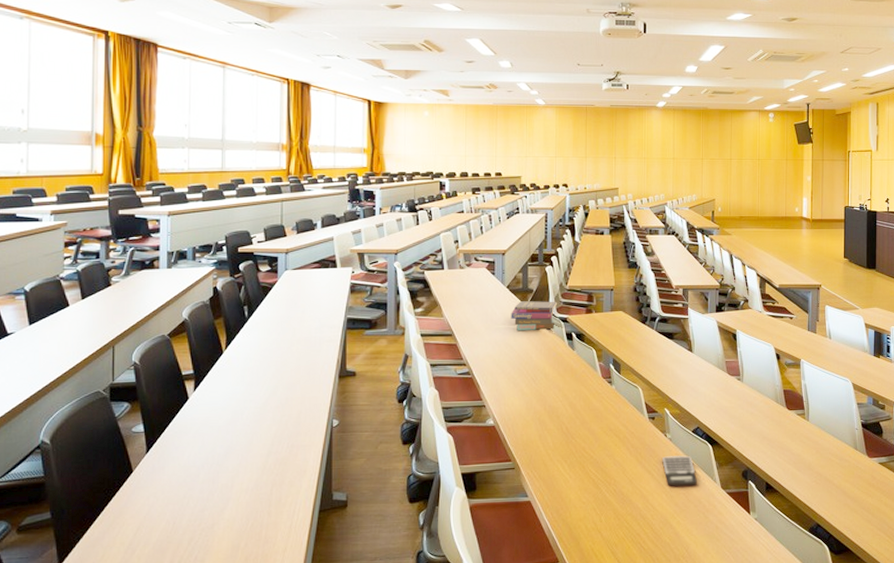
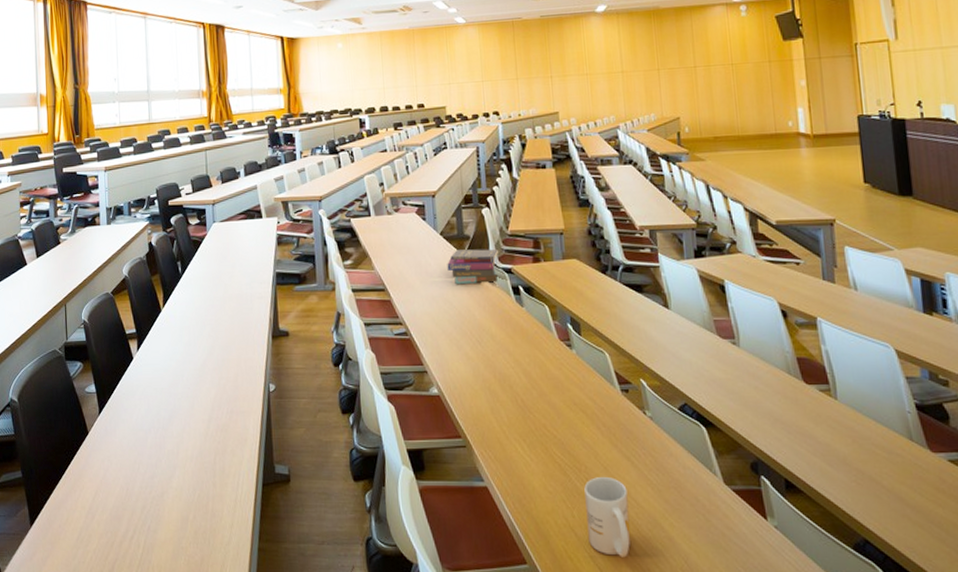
mug: none [612,487,646,551] -> present [584,476,631,558]
calculator: present [662,455,697,487] -> none [643,439,691,479]

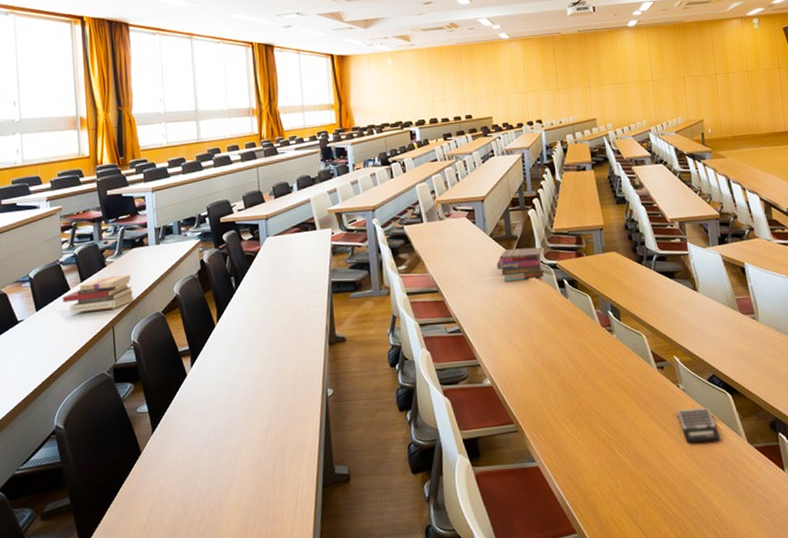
books: none [20,252,86,288] -> present [63,274,135,313]
mug: present [584,476,631,558] -> none [626,446,669,518]
calculator: none [643,439,691,479] -> present [677,407,720,443]

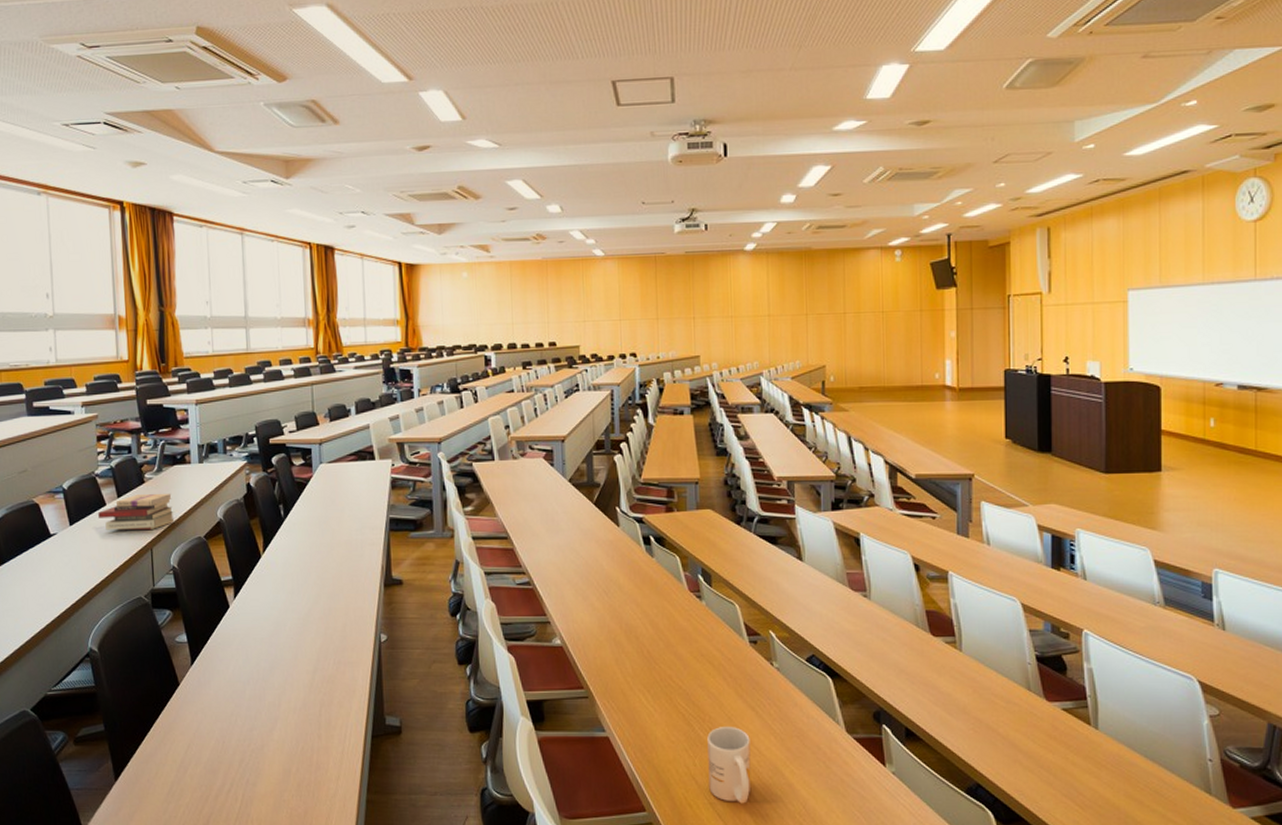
books: present [496,247,545,281] -> none [575,497,631,533]
mug: none [626,446,669,518] -> present [707,726,751,804]
calculator: present [677,407,720,443] -> none [769,689,814,728]

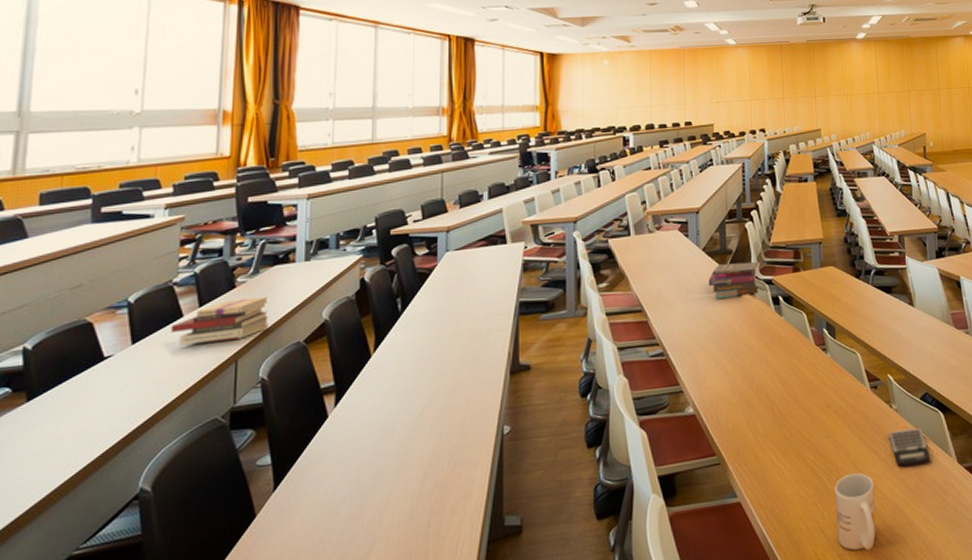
books: none [575,497,631,533] -> present [708,261,761,299]
calculator: none [769,689,814,728] -> present [889,428,930,467]

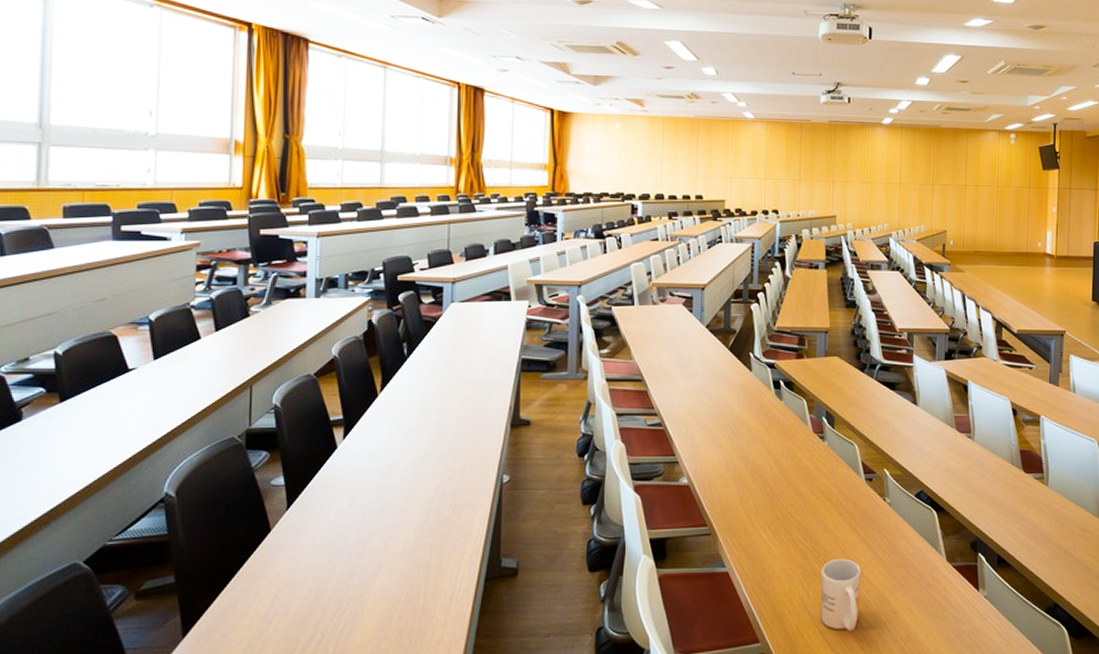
books: present [171,296,269,345] -> none [190,327,281,367]
books: present [708,261,761,299] -> none [710,343,764,376]
calculator: present [889,428,930,467] -> none [880,523,919,559]

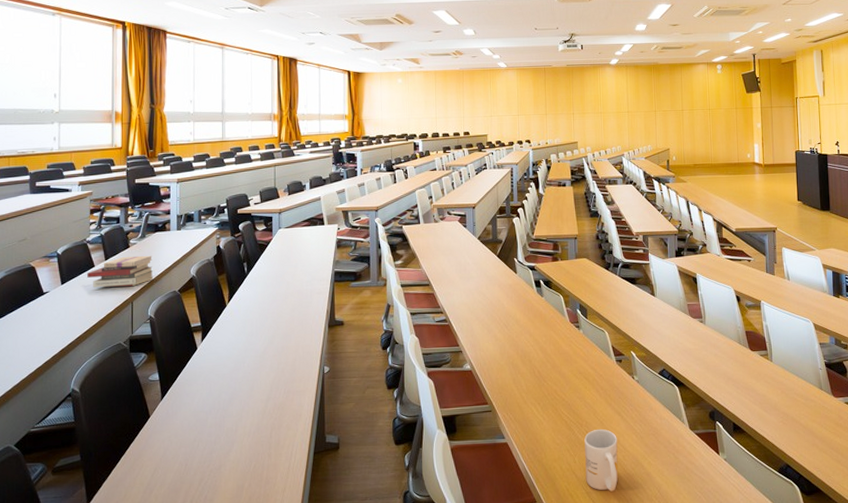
books: none [190,327,281,367] -> present [87,255,154,288]

